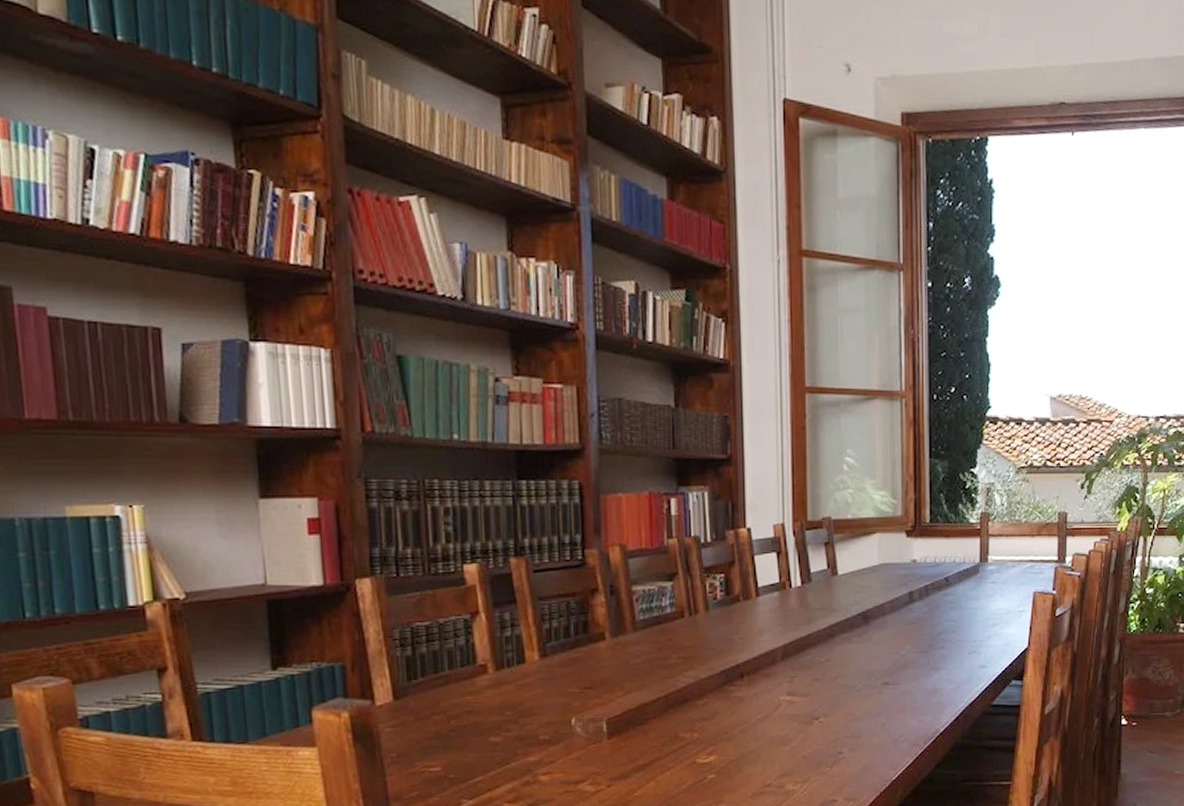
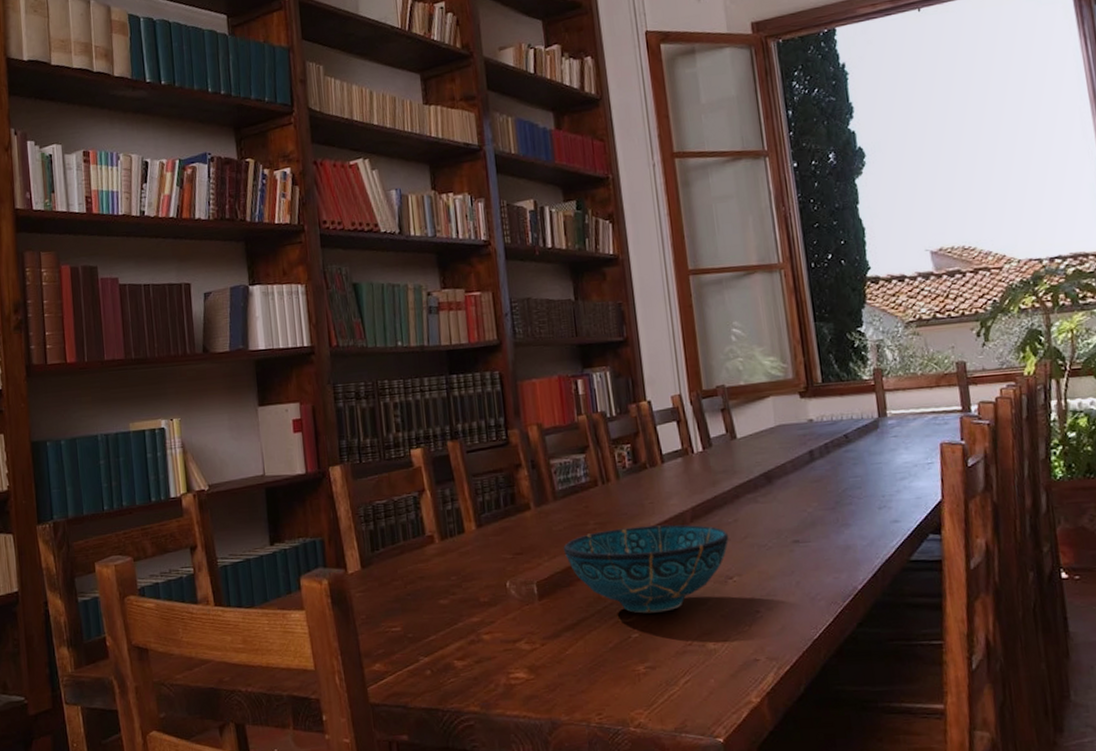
decorative bowl: none [639,662,820,754] -> present [563,524,729,614]

